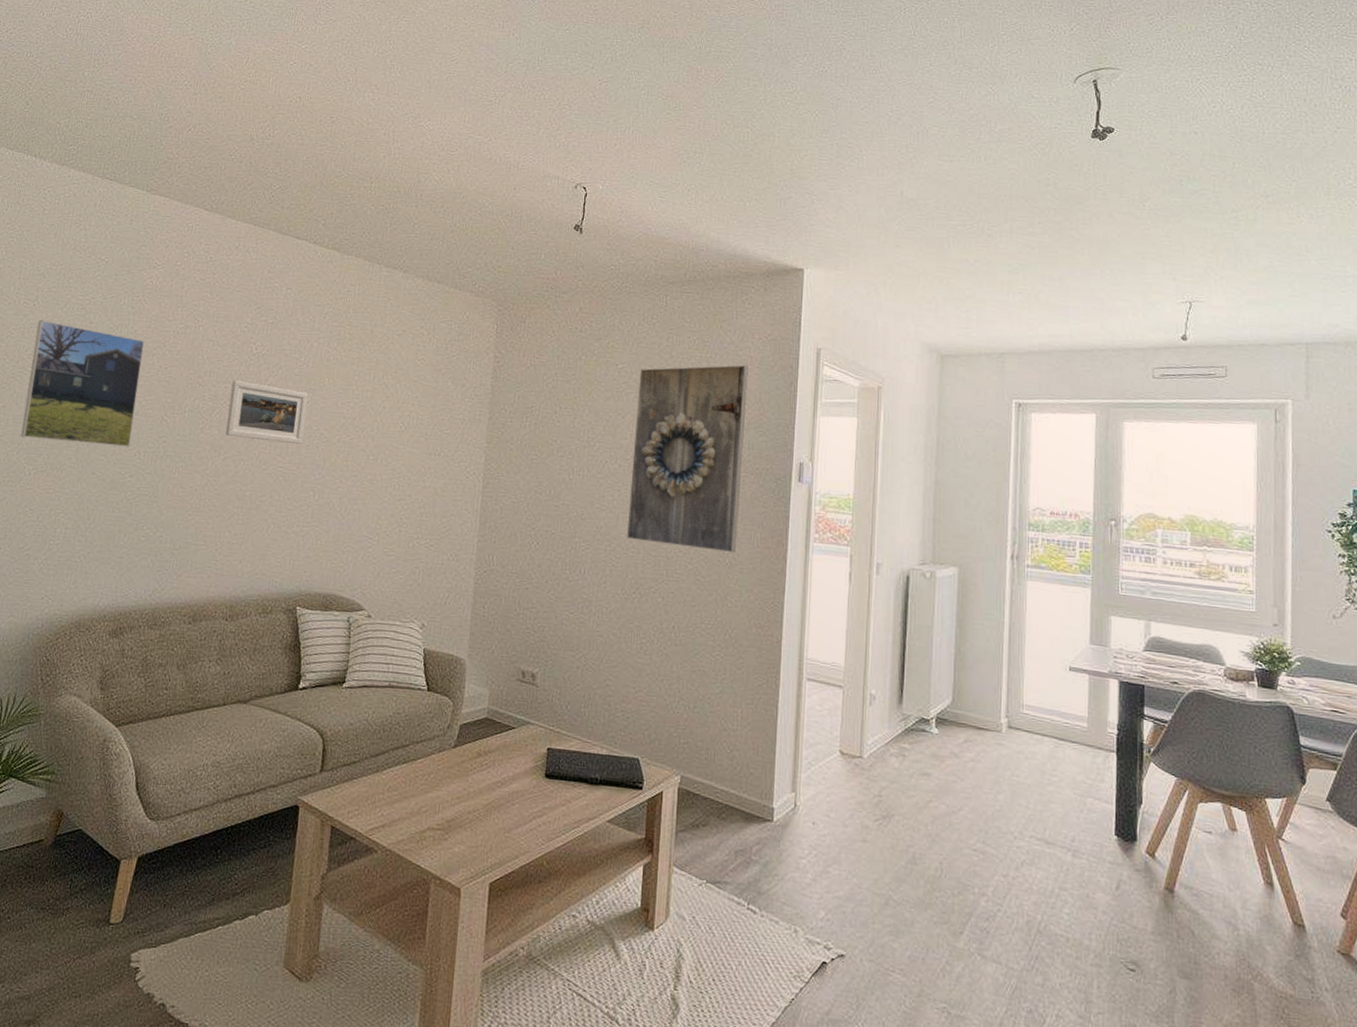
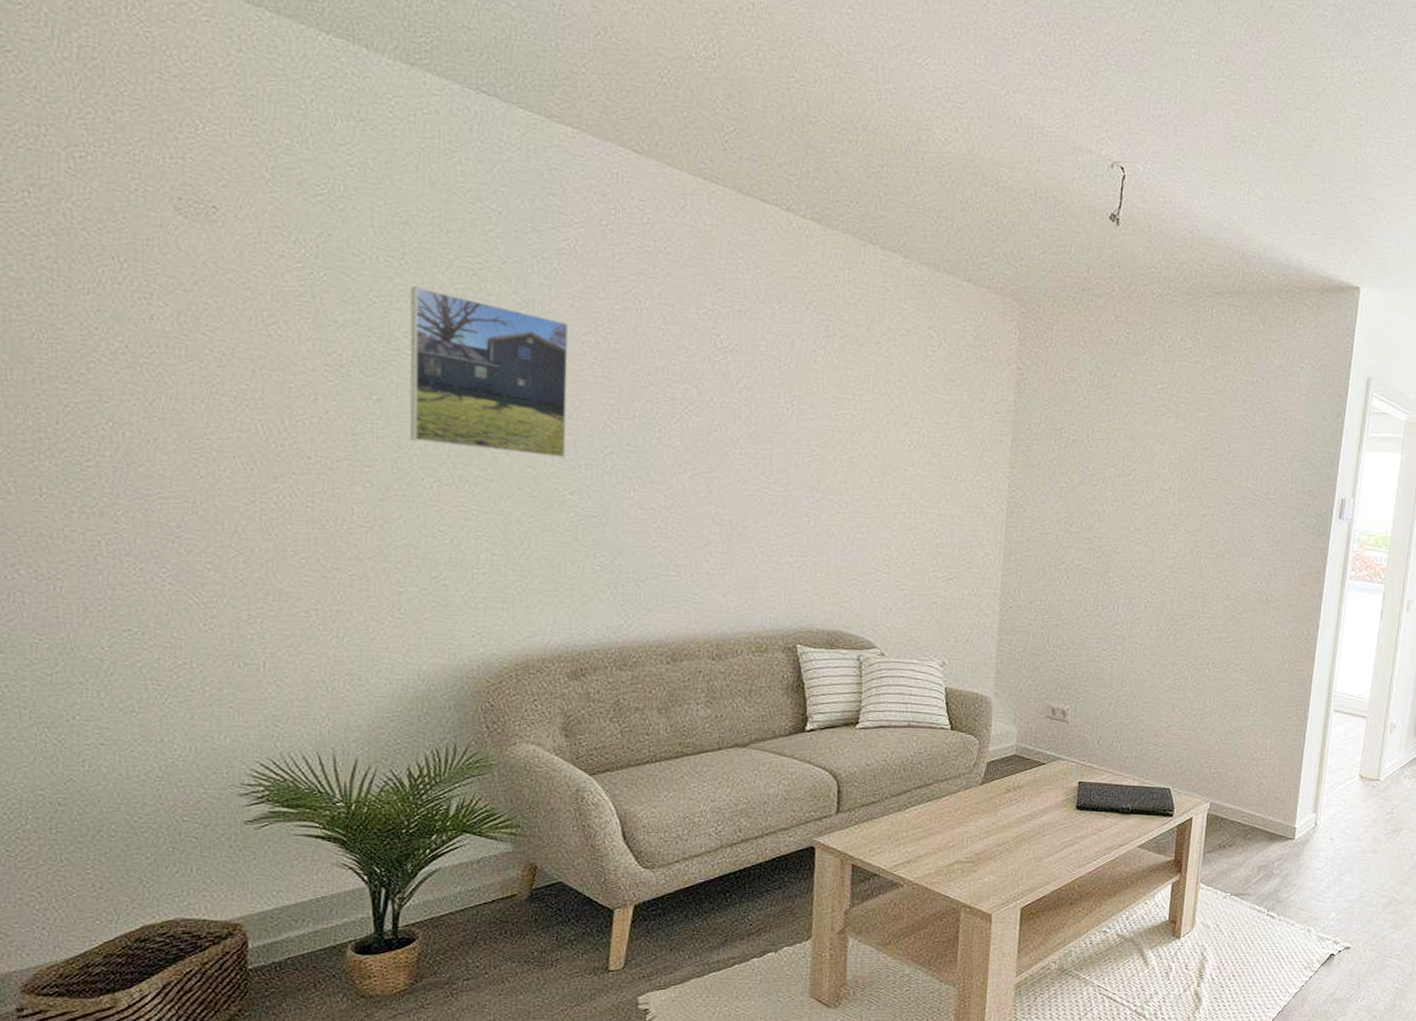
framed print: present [225,380,309,445] -> none [690,380,793,462]
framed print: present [627,365,749,553] -> none [1163,390,1296,590]

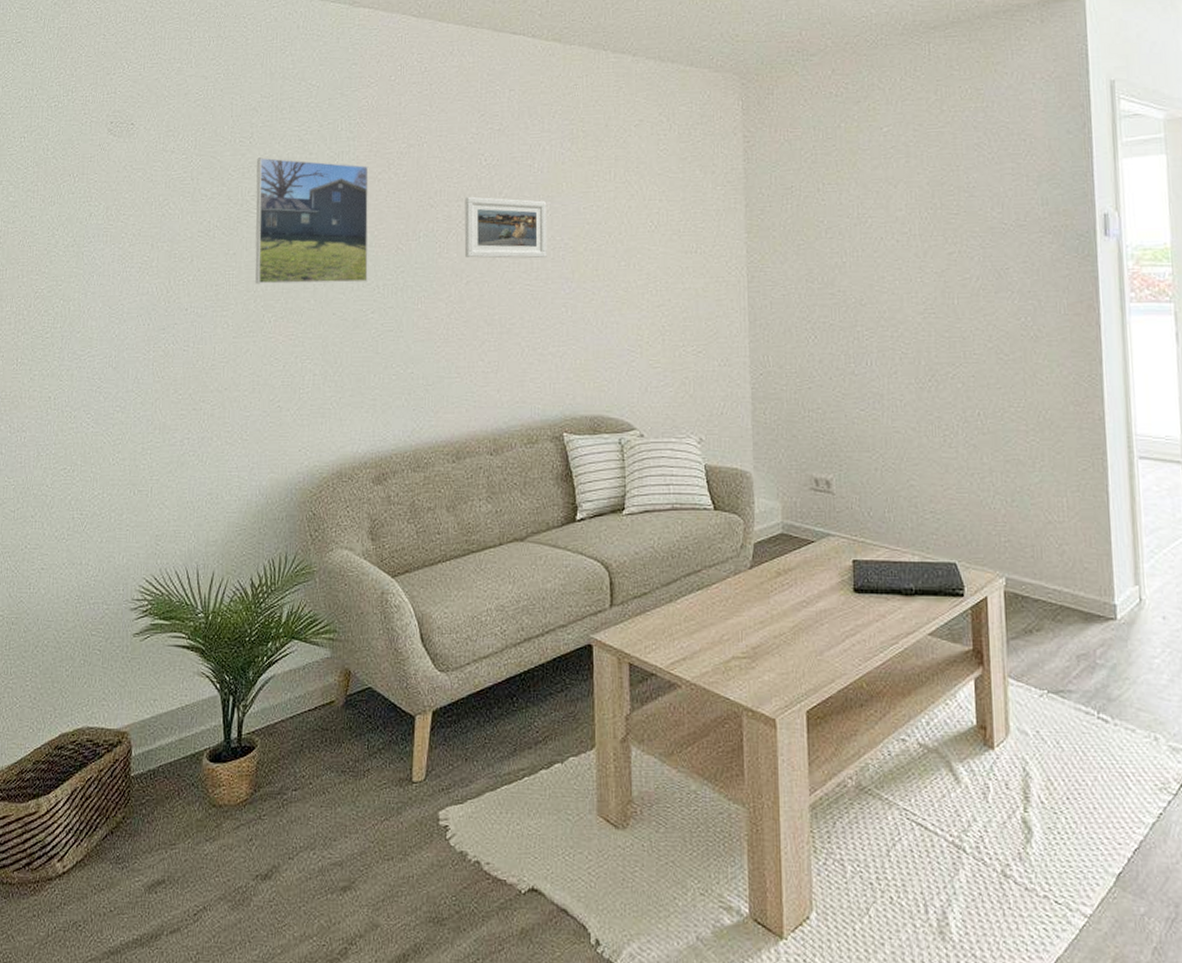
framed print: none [690,380,793,462] -> present [464,196,547,259]

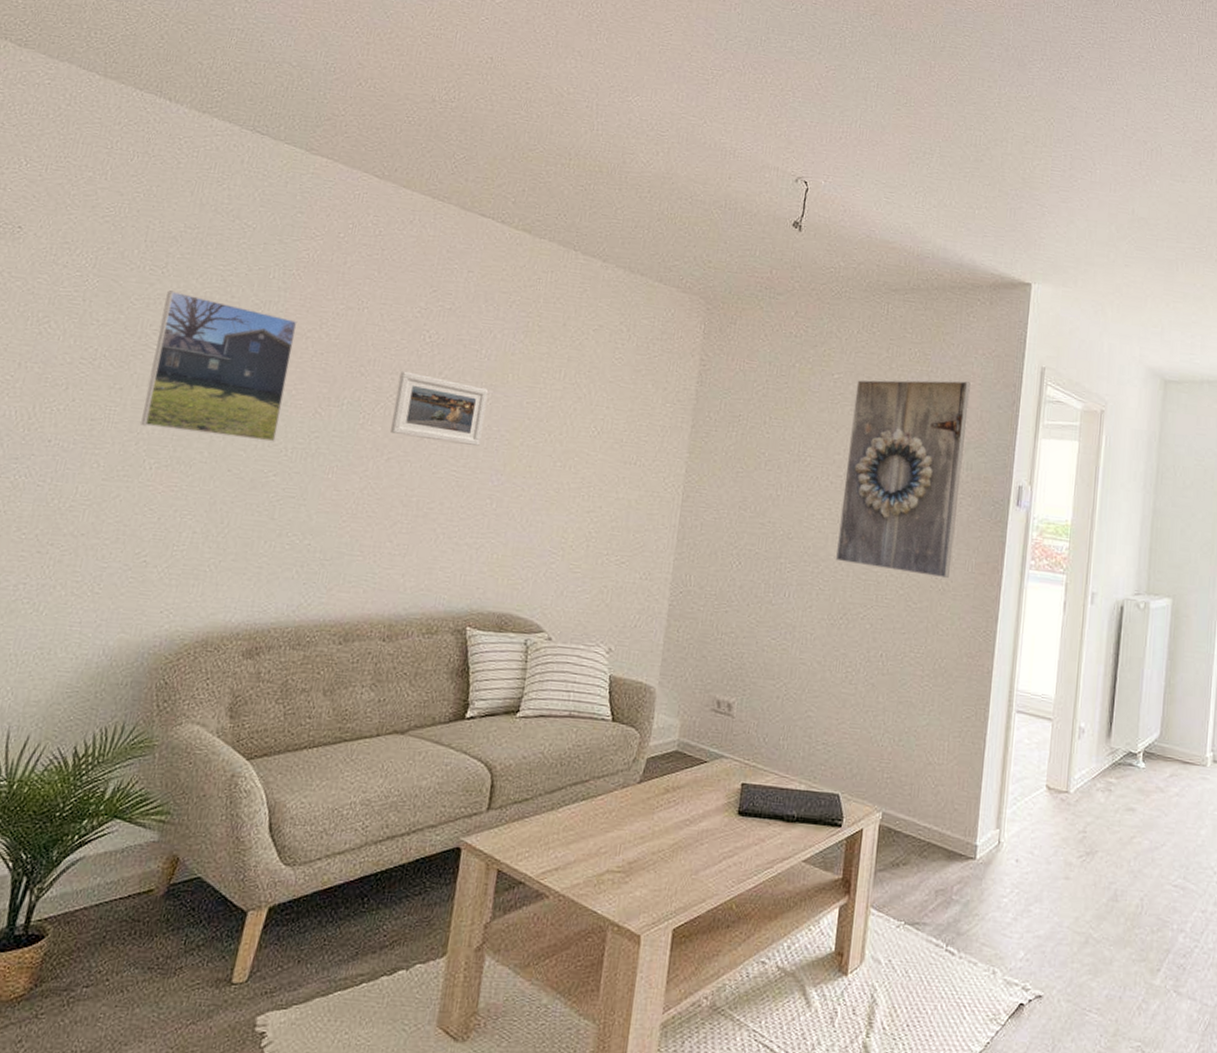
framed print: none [908,111,1040,325] -> present [836,380,971,579]

